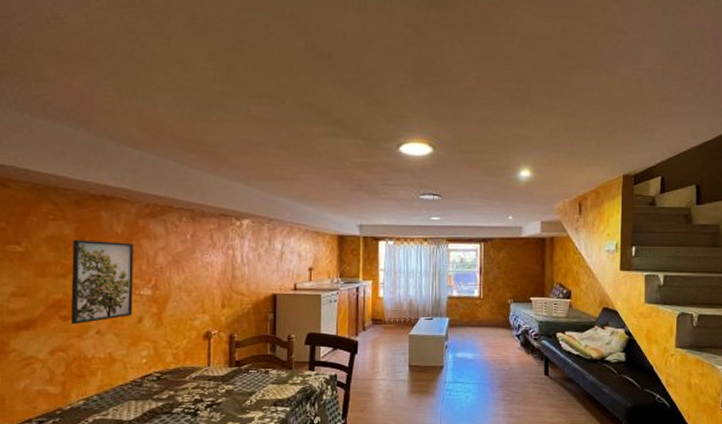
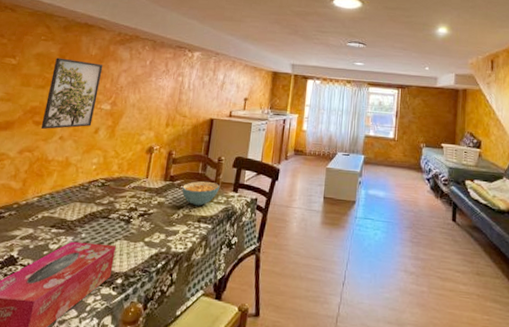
cereal bowl: none [251,362,293,390] -> present [182,181,219,206]

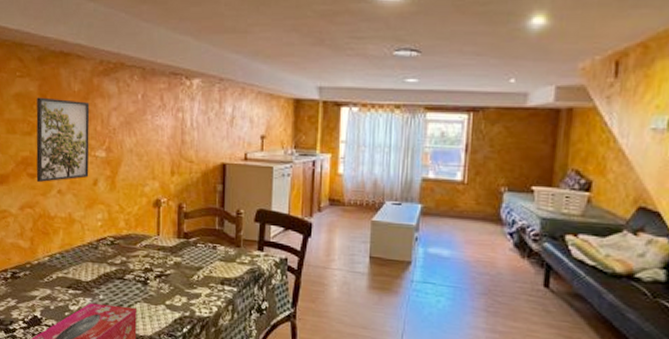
cereal bowl: present [182,181,219,206] -> none [199,238,241,267]

